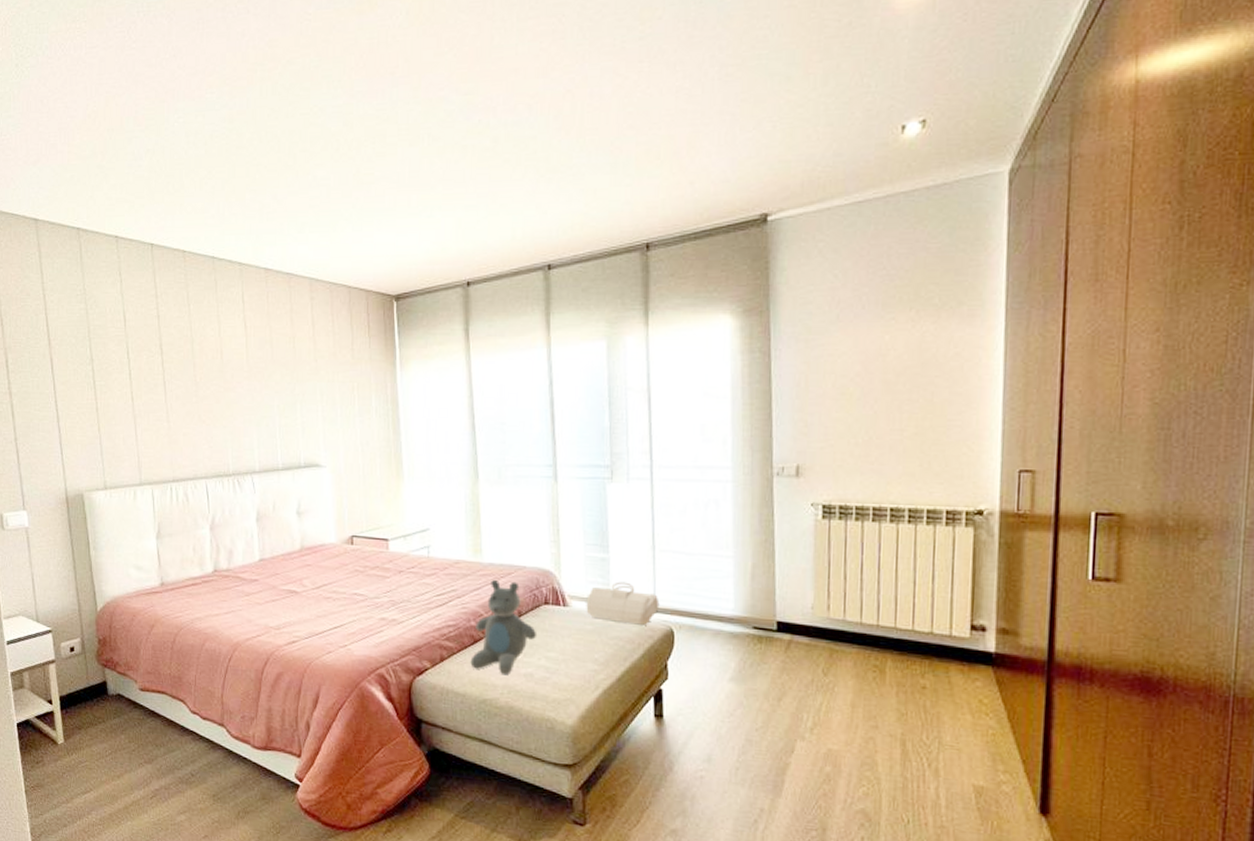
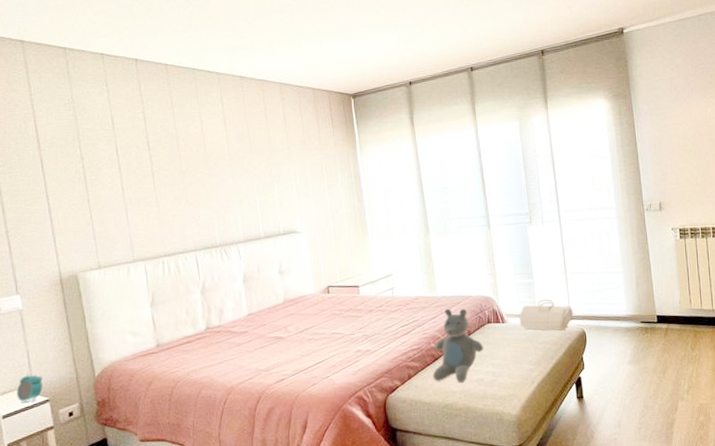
alarm clock: none [21,596,46,632] -> present [16,371,43,404]

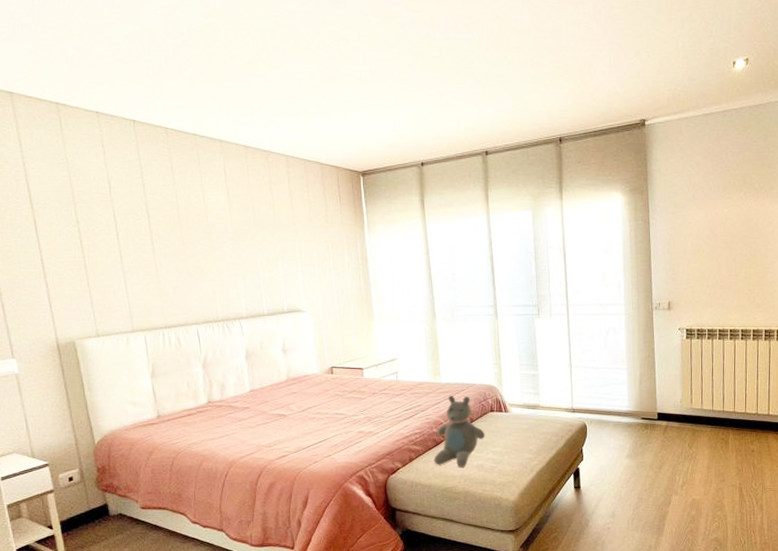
alarm clock: present [16,371,43,404] -> none [15,435,42,466]
handbag: present [519,299,574,331] -> none [522,391,576,422]

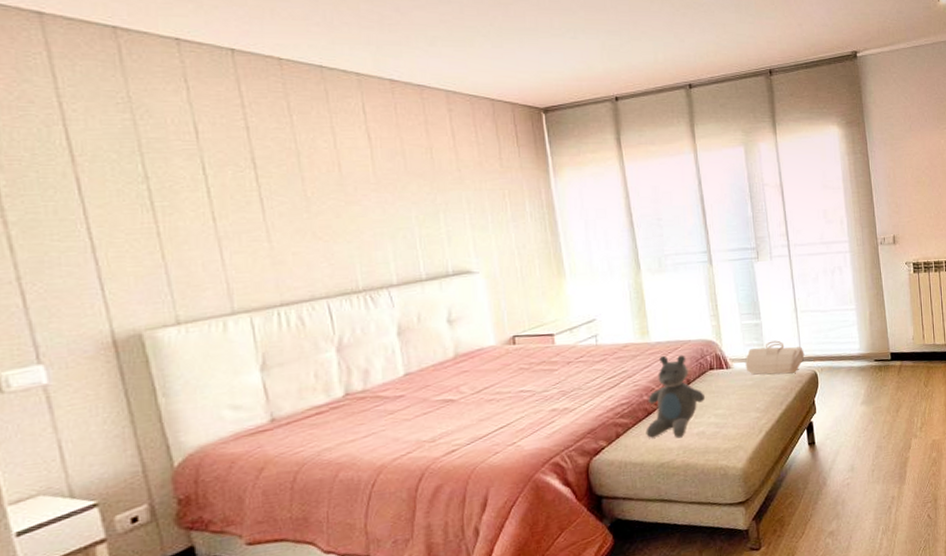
handbag: none [522,391,576,422] -> present [745,340,805,375]

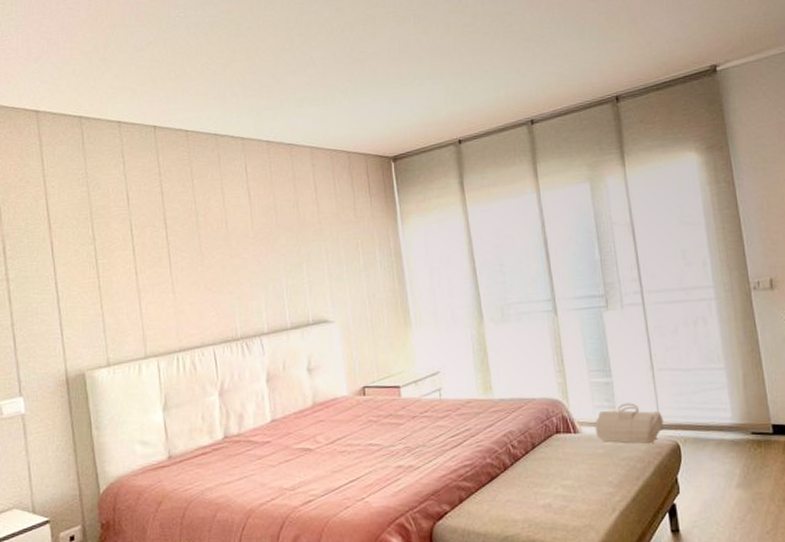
teddy bear: present [646,354,706,438] -> none [489,414,552,508]

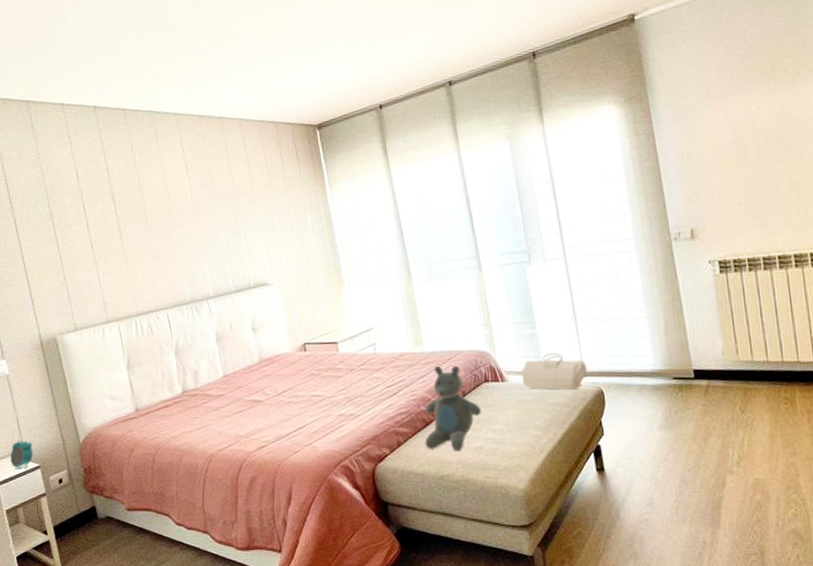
alarm clock: none [15,486,43,525] -> present [10,437,33,470]
teddy bear: none [489,414,552,508] -> present [425,365,482,451]

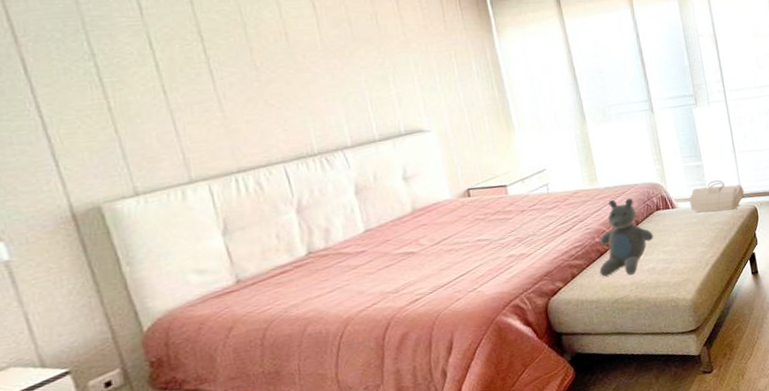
alarm clock: present [10,437,33,470] -> none [11,337,57,383]

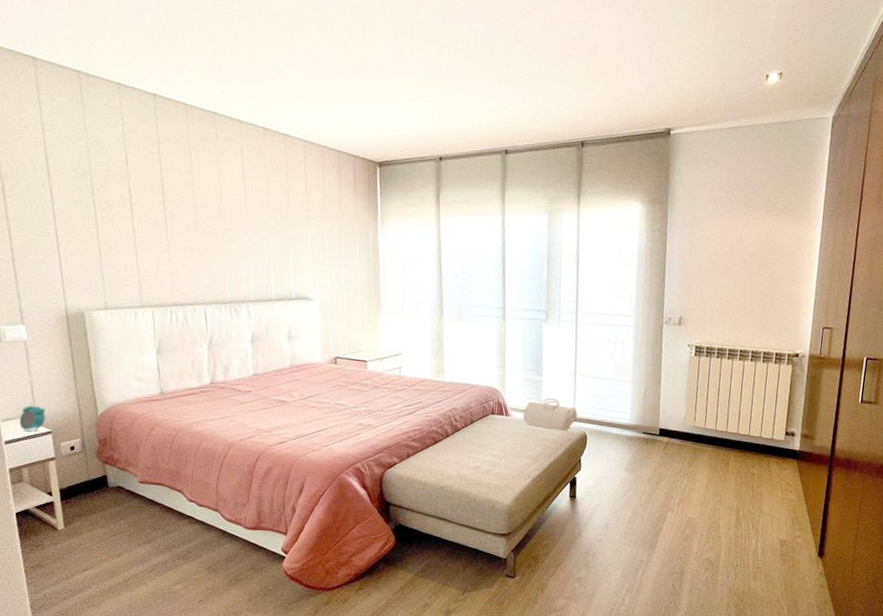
alarm clock: none [11,337,57,383] -> present [19,402,45,433]
teddy bear: present [599,198,654,277] -> none [431,394,485,467]

